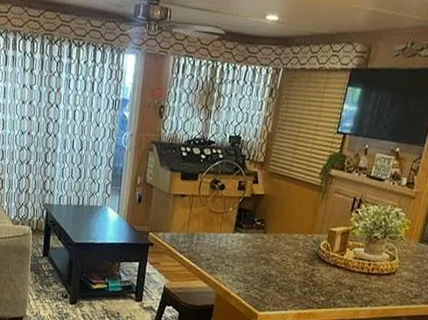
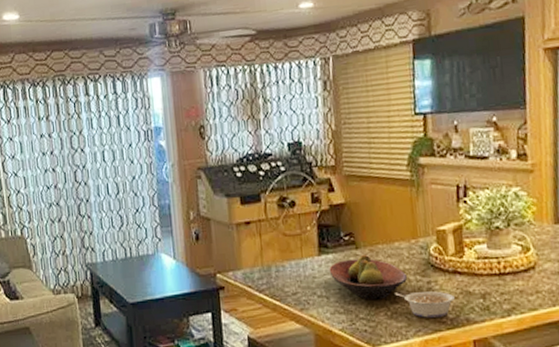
fruit bowl: none [239,238,298,277] -> present [329,254,407,300]
legume: none [285,273,330,298] -> present [395,291,455,318]

